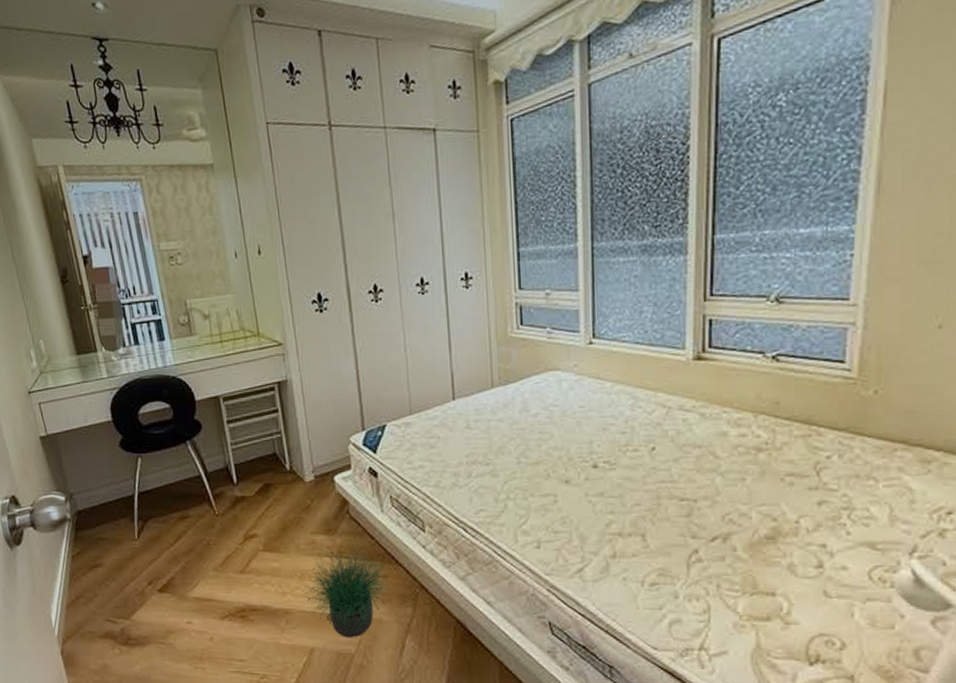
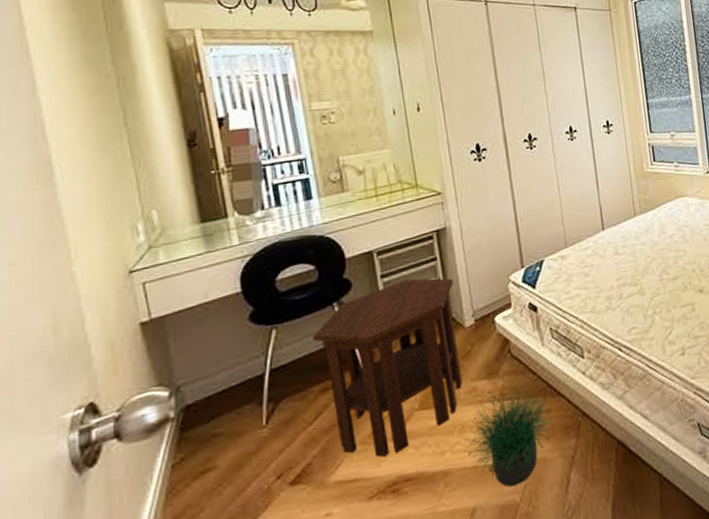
side table: none [171,427,302,586] -> present [313,278,462,457]

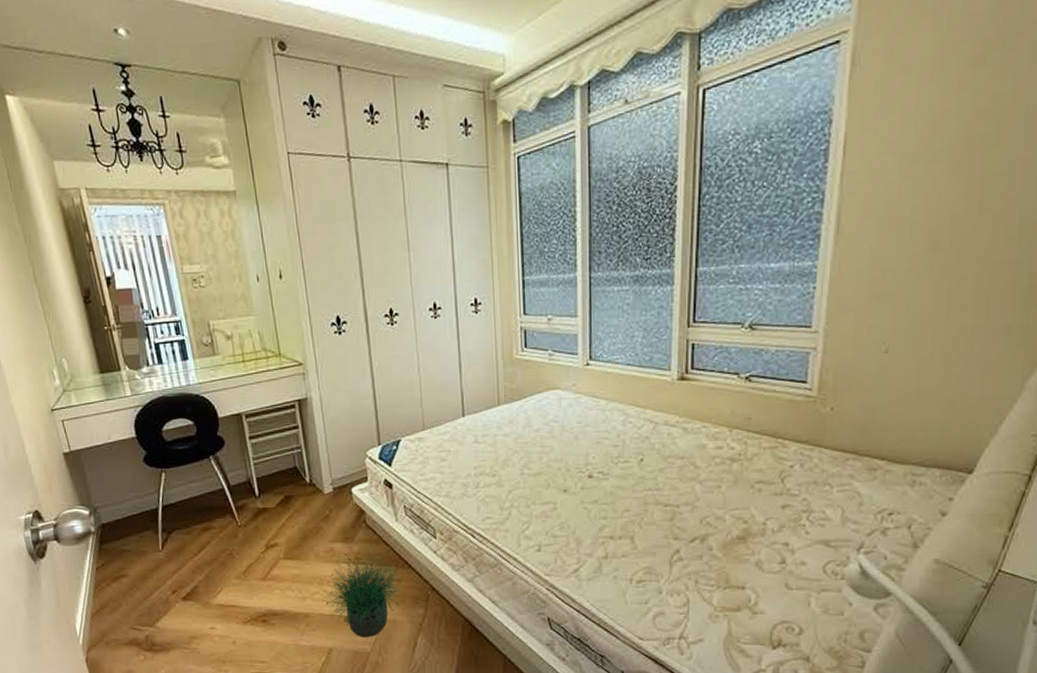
side table: present [313,278,462,457] -> none [194,443,321,592]

